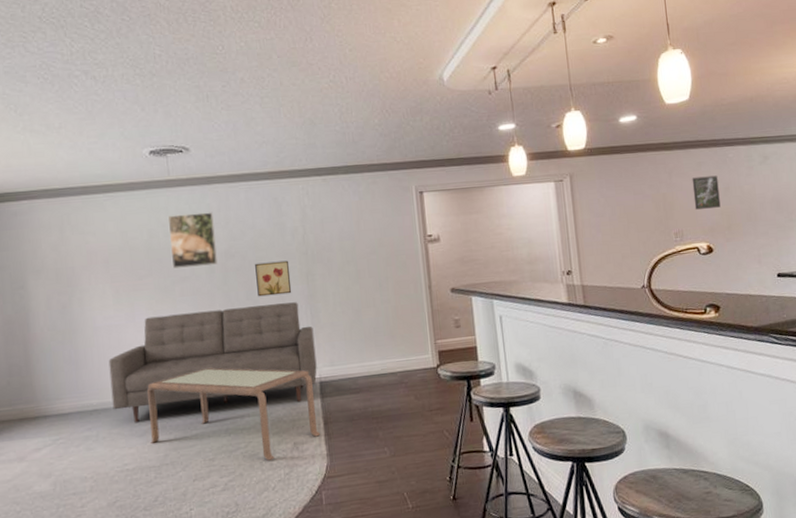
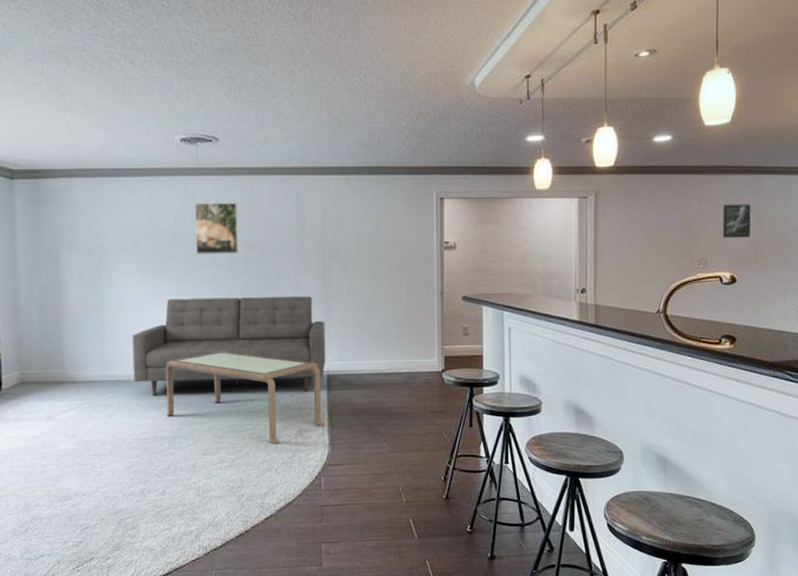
wall art: present [255,260,292,297] -> none [274,255,307,288]

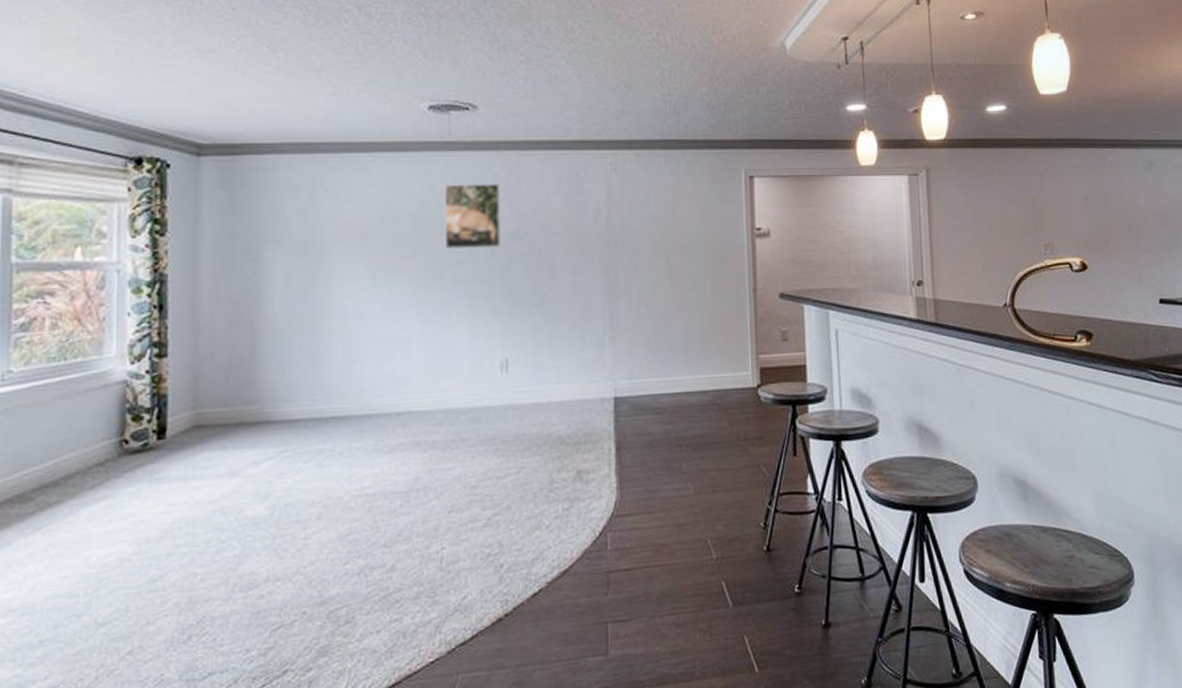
sofa: present [132,296,326,396] -> none [355,298,612,437]
coffee table: present [165,351,325,444] -> none [398,372,611,492]
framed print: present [722,204,751,238] -> none [1066,180,1098,219]

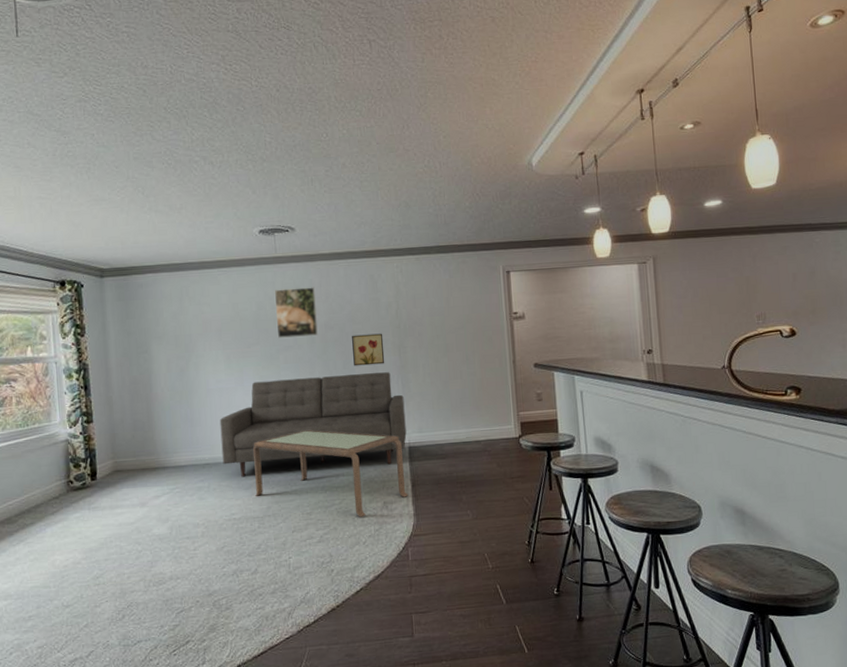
sofa: none [355,298,612,437] -> present [219,372,407,477]
coffee table: none [398,372,611,492] -> present [253,429,409,517]
wall art: none [546,247,589,290] -> present [352,333,385,366]

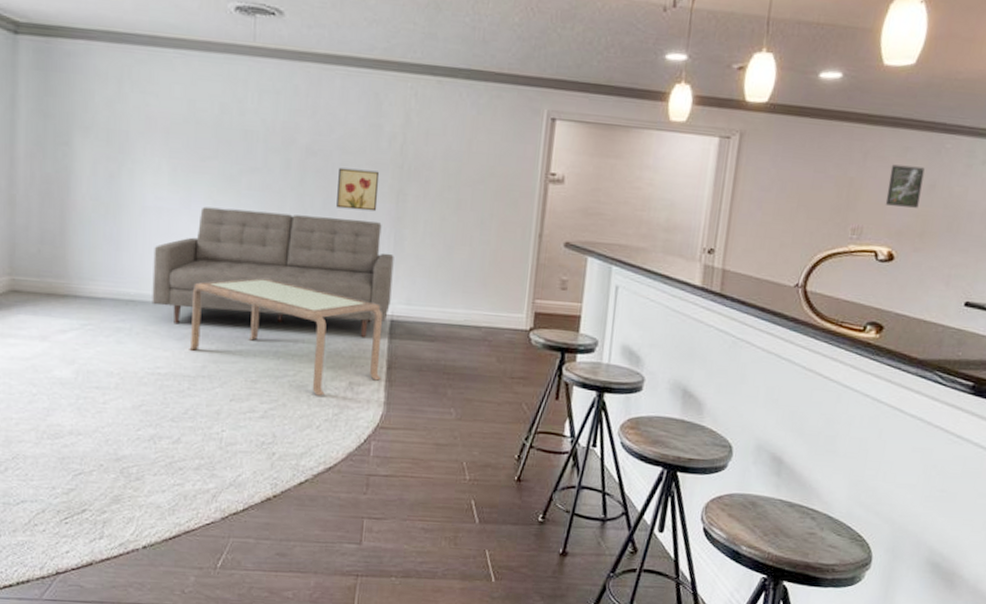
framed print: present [274,287,318,338] -> none [242,90,300,161]
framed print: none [776,259,805,293] -> present [885,164,925,208]

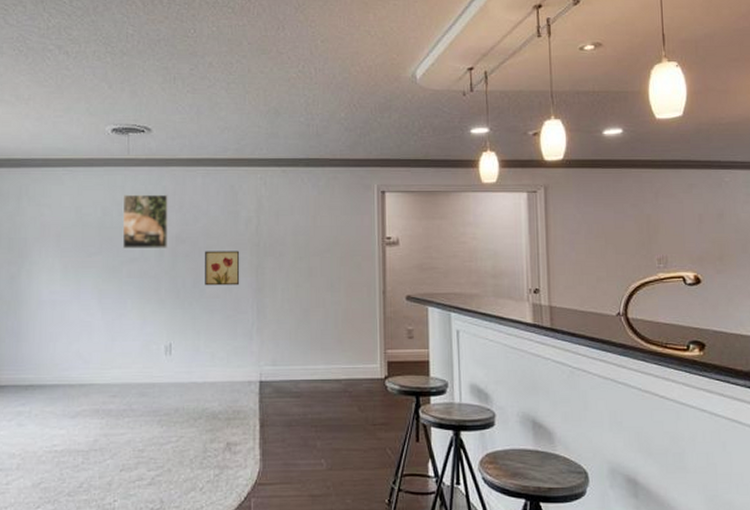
sofa: present [152,206,394,338] -> none [48,295,258,404]
coffee table: present [187,277,382,396] -> none [81,353,256,459]
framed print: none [242,90,300,161] -> present [122,194,168,250]
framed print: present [885,164,925,208] -> none [681,200,712,235]

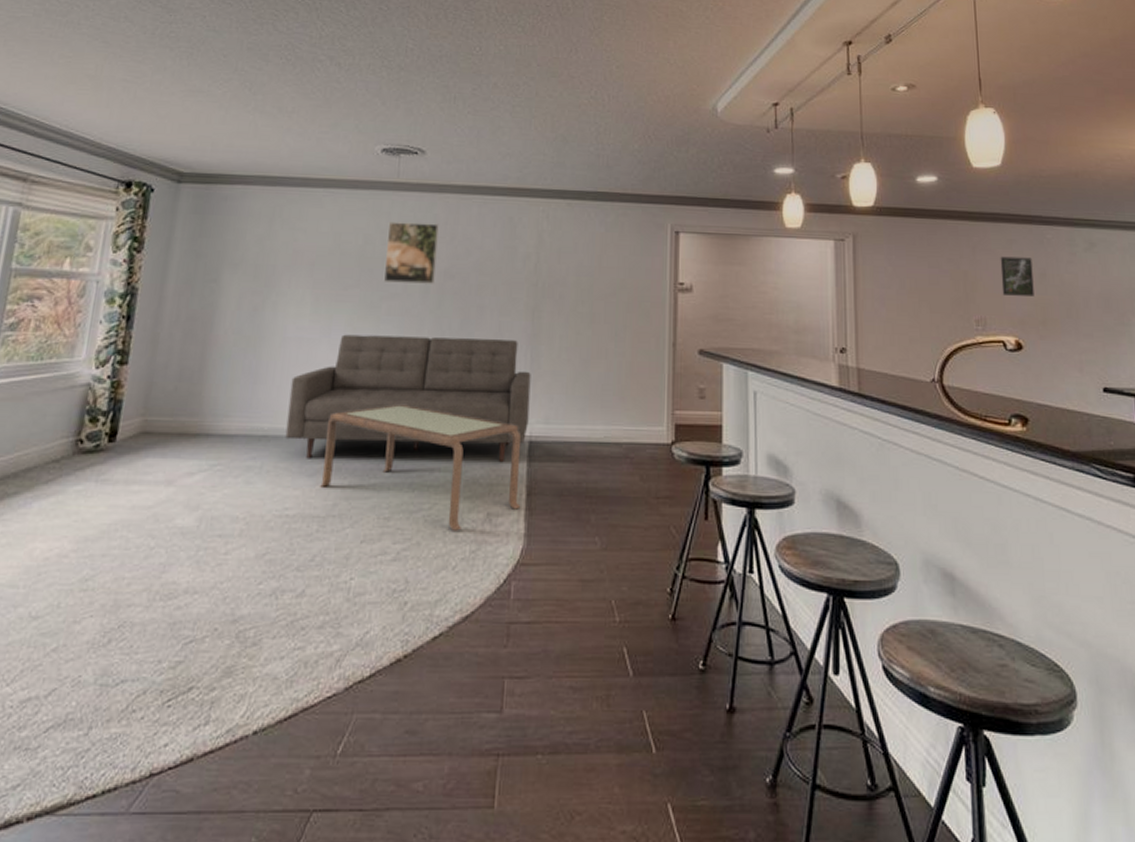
sofa: none [48,295,258,404] -> present [285,334,531,463]
coffee table: none [81,353,256,459] -> present [319,403,521,531]
wall art: present [205,250,240,286] -> none [474,289,515,330]
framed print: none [681,200,712,235] -> present [1000,256,1034,296]

